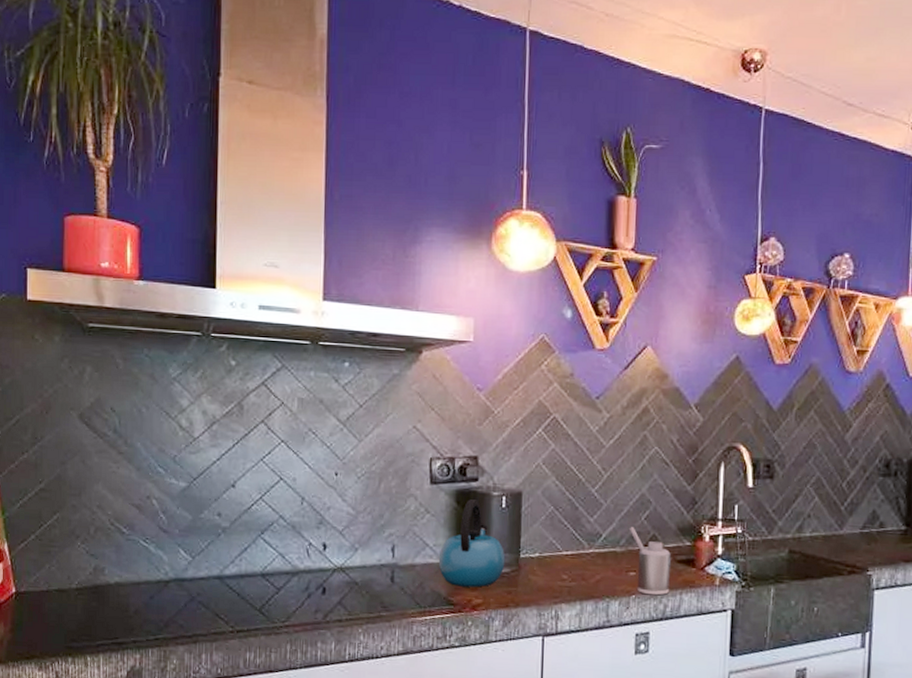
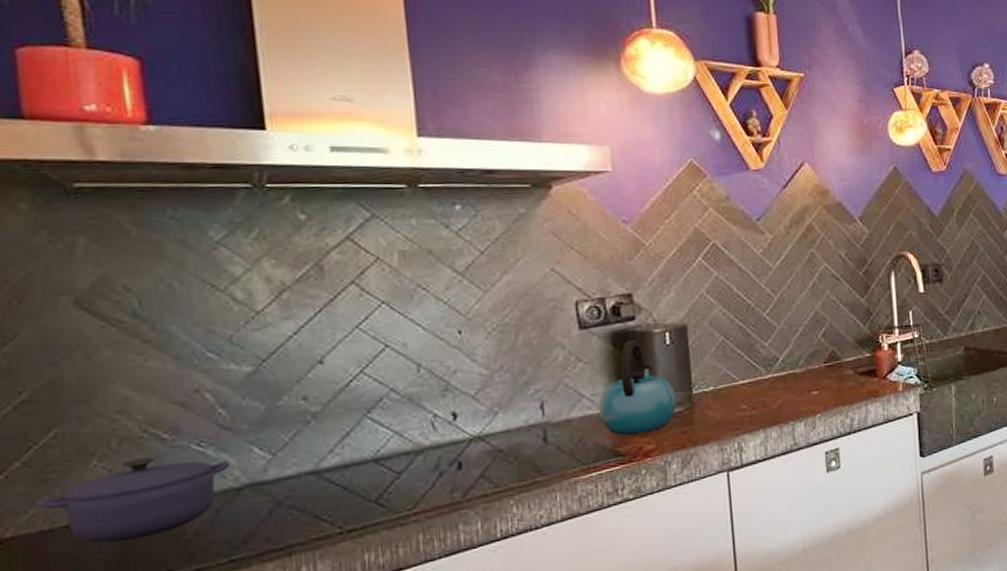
cooking pot: none [40,545,163,609] -> present [34,456,229,543]
soap dispenser: present [629,526,672,596] -> none [806,345,855,412]

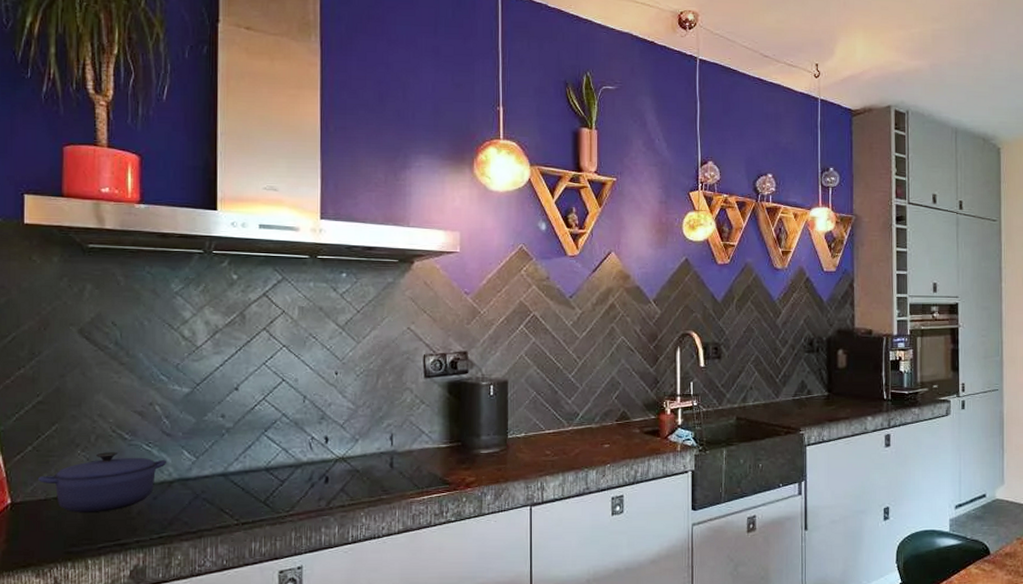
kettle: present [598,340,677,435] -> none [434,390,495,467]

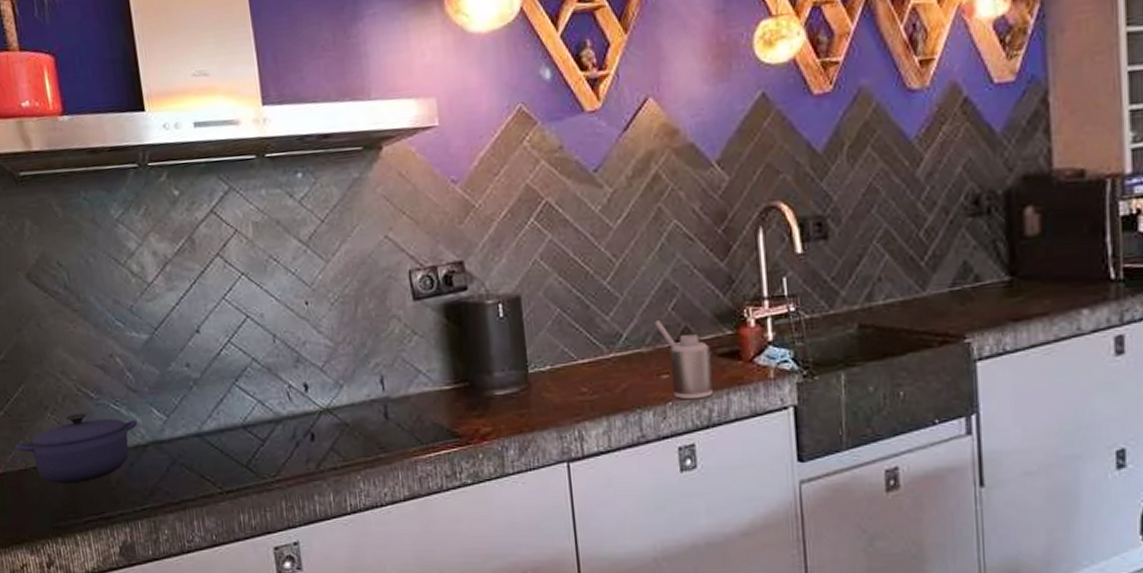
soap dispenser: none [602,405,640,463] -> present [654,319,714,400]

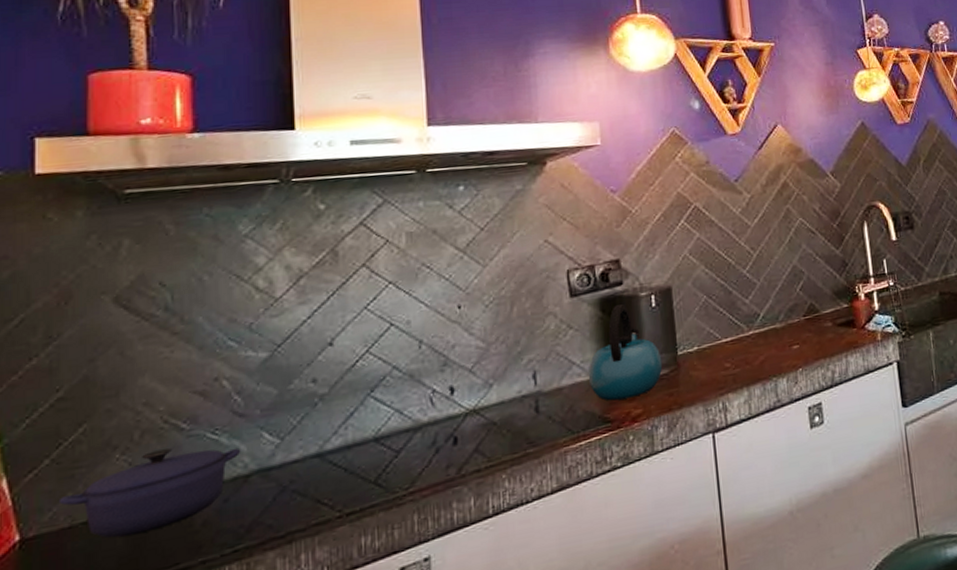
kettle: none [434,312,512,415] -> present [588,304,663,401]
soap dispenser: present [654,319,714,400] -> none [785,299,836,366]

